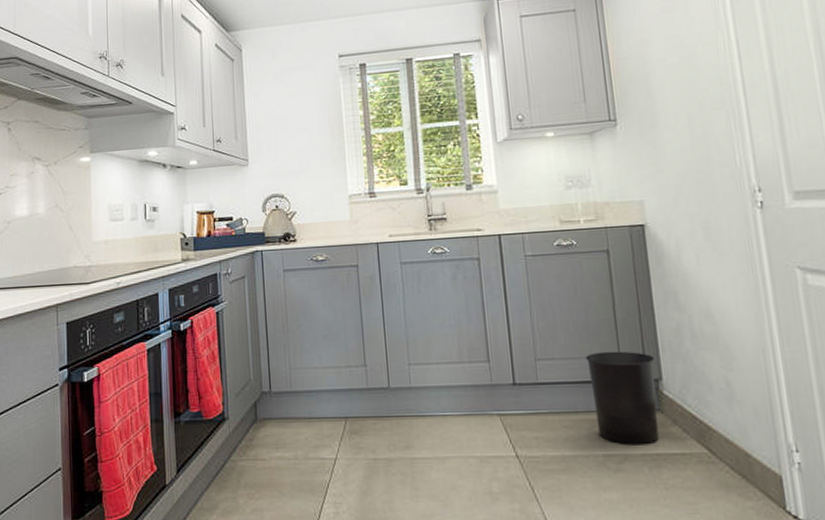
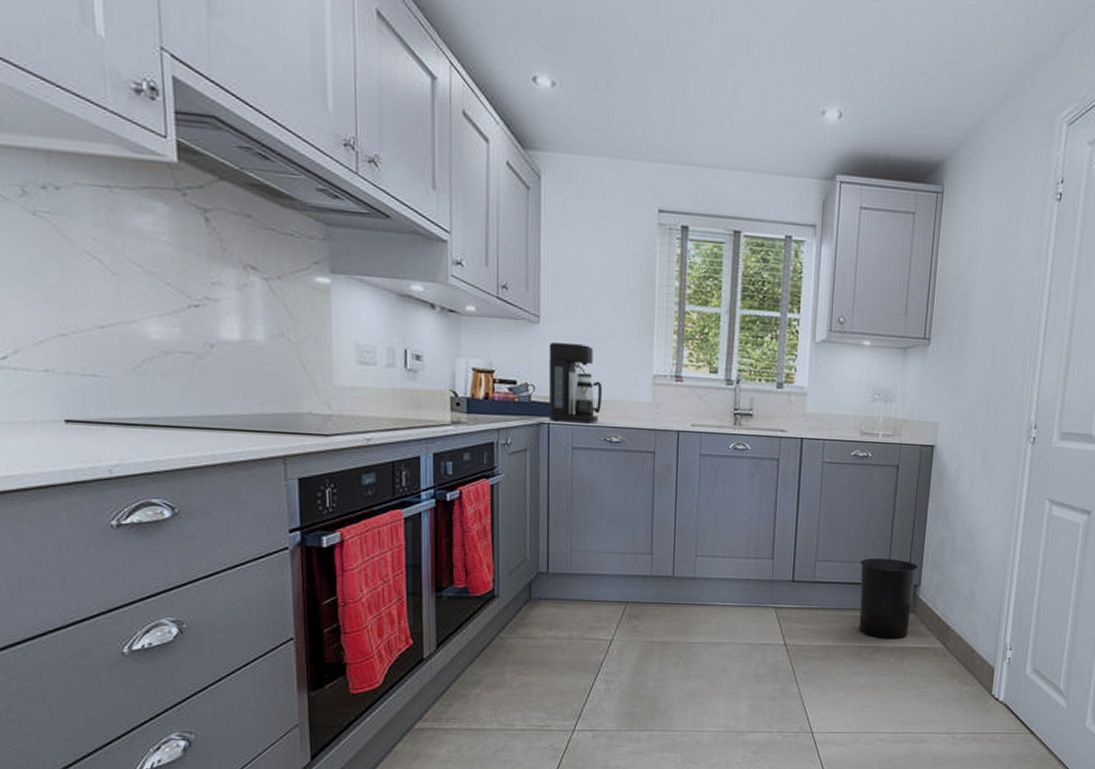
coffee maker: none [257,177,306,249] -> present [548,342,603,424]

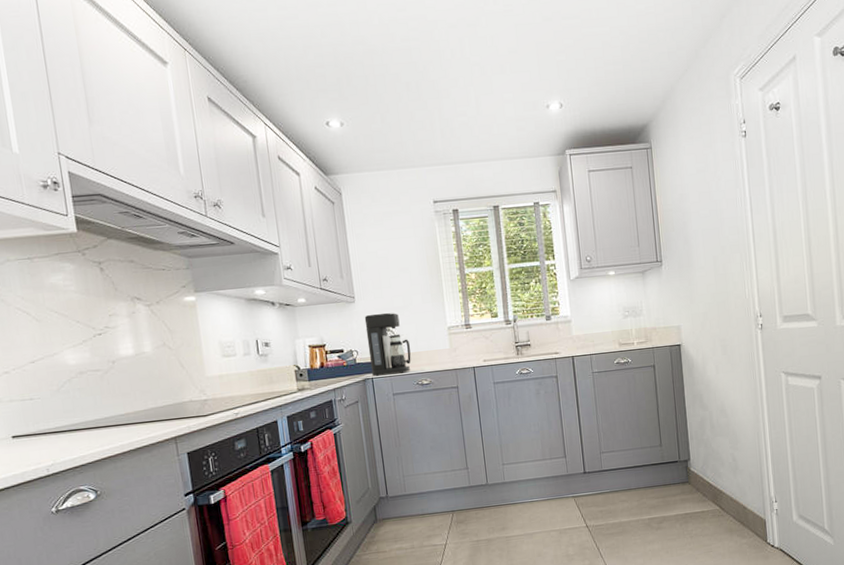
waste bin: present [858,557,918,640] -> none [636,441,687,510]

